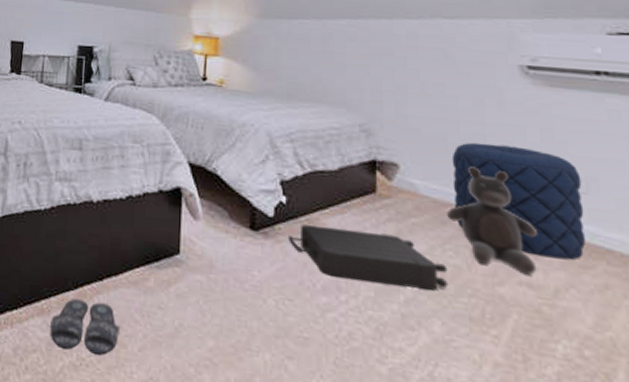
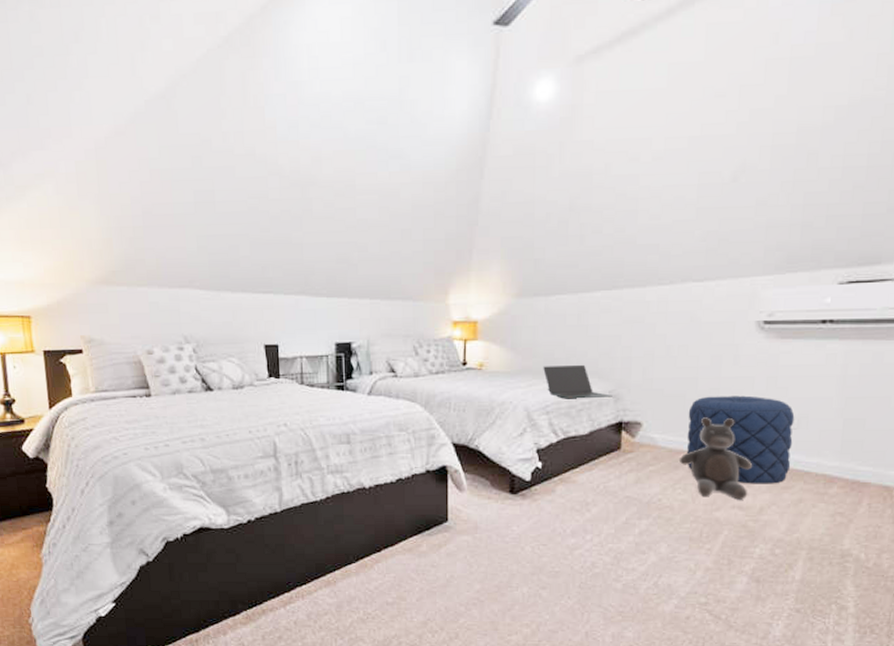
slippers: present [50,298,121,355] -> none [337,569,400,609]
laptop: none [287,90,363,132] -> present [543,364,613,399]
suitcase: present [288,224,449,291] -> none [543,482,676,522]

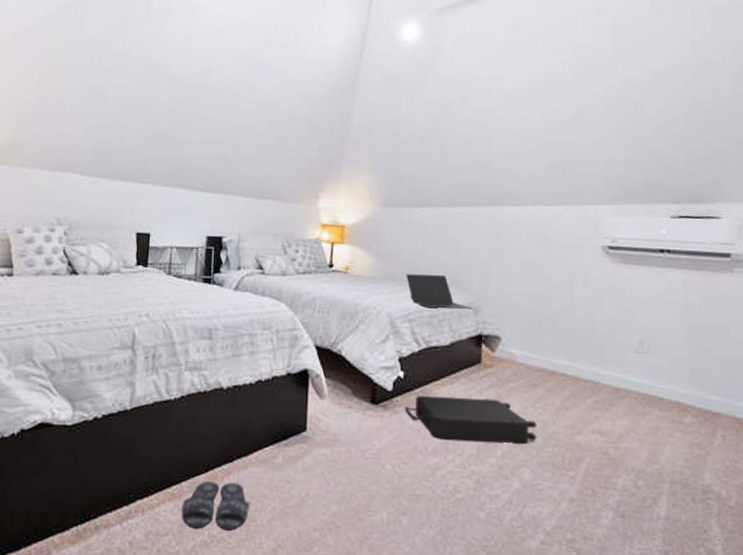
slippers: none [337,569,400,609] -> present [181,481,251,530]
suitcase: none [543,482,676,522] -> present [405,395,537,444]
teddy bear: present [680,417,752,500] -> none [539,336,608,424]
pouf: present [687,395,795,484] -> none [544,314,645,409]

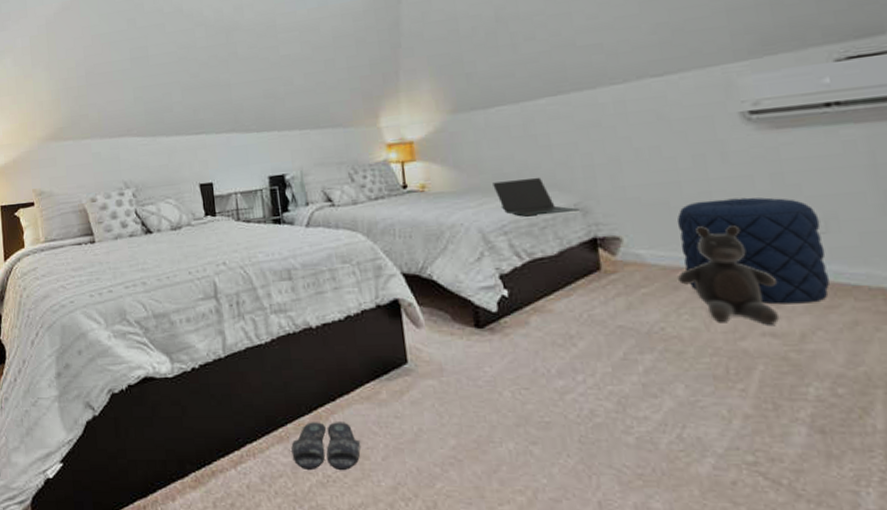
suitcase: present [405,395,537,444] -> none [516,308,688,359]
teddy bear: none [539,336,608,424] -> present [678,225,779,325]
pouf: none [544,314,645,409] -> present [676,197,831,304]

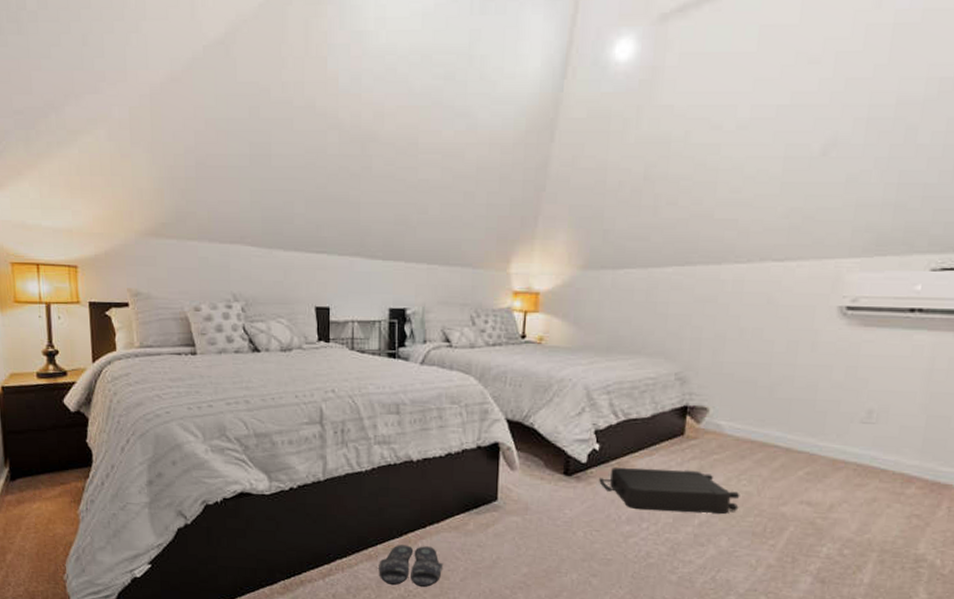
laptop: present [492,177,579,217] -> none [606,343,679,380]
suitcase: none [516,308,688,359] -> present [599,467,740,514]
pouf: present [676,197,831,304] -> none [755,383,874,481]
teddy bear: present [678,225,779,325] -> none [746,406,824,495]

